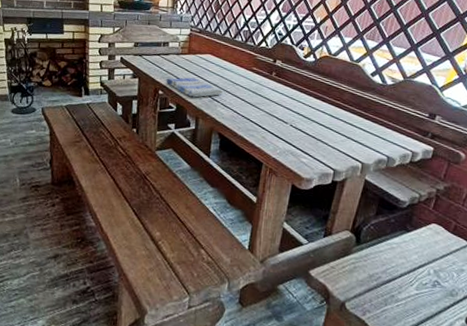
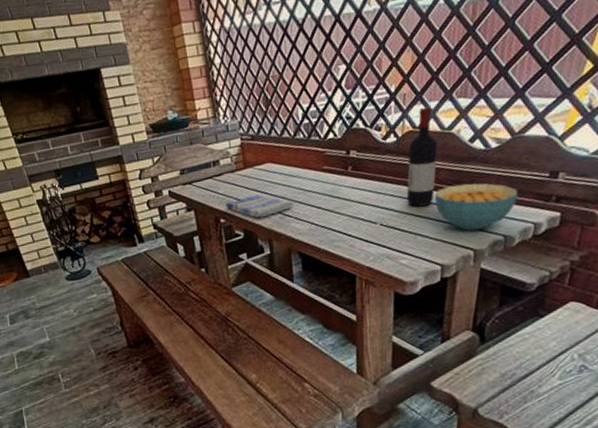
wine bottle: none [315,41,347,118] -> present [406,107,439,207]
cereal bowl: none [337,106,403,148] -> present [434,183,518,231]

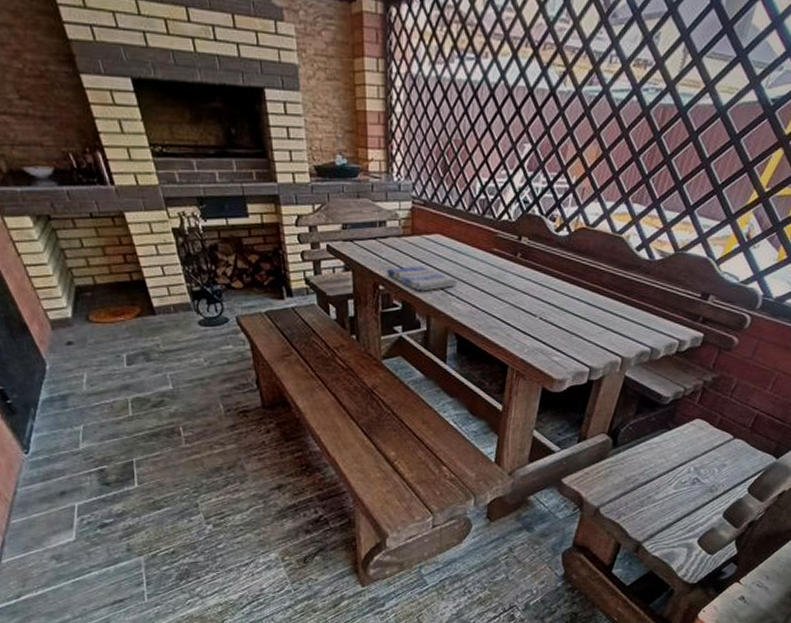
wine bottle: present [406,107,439,207] -> none [568,207,607,307]
cereal bowl: present [434,183,518,231] -> none [594,290,671,339]

